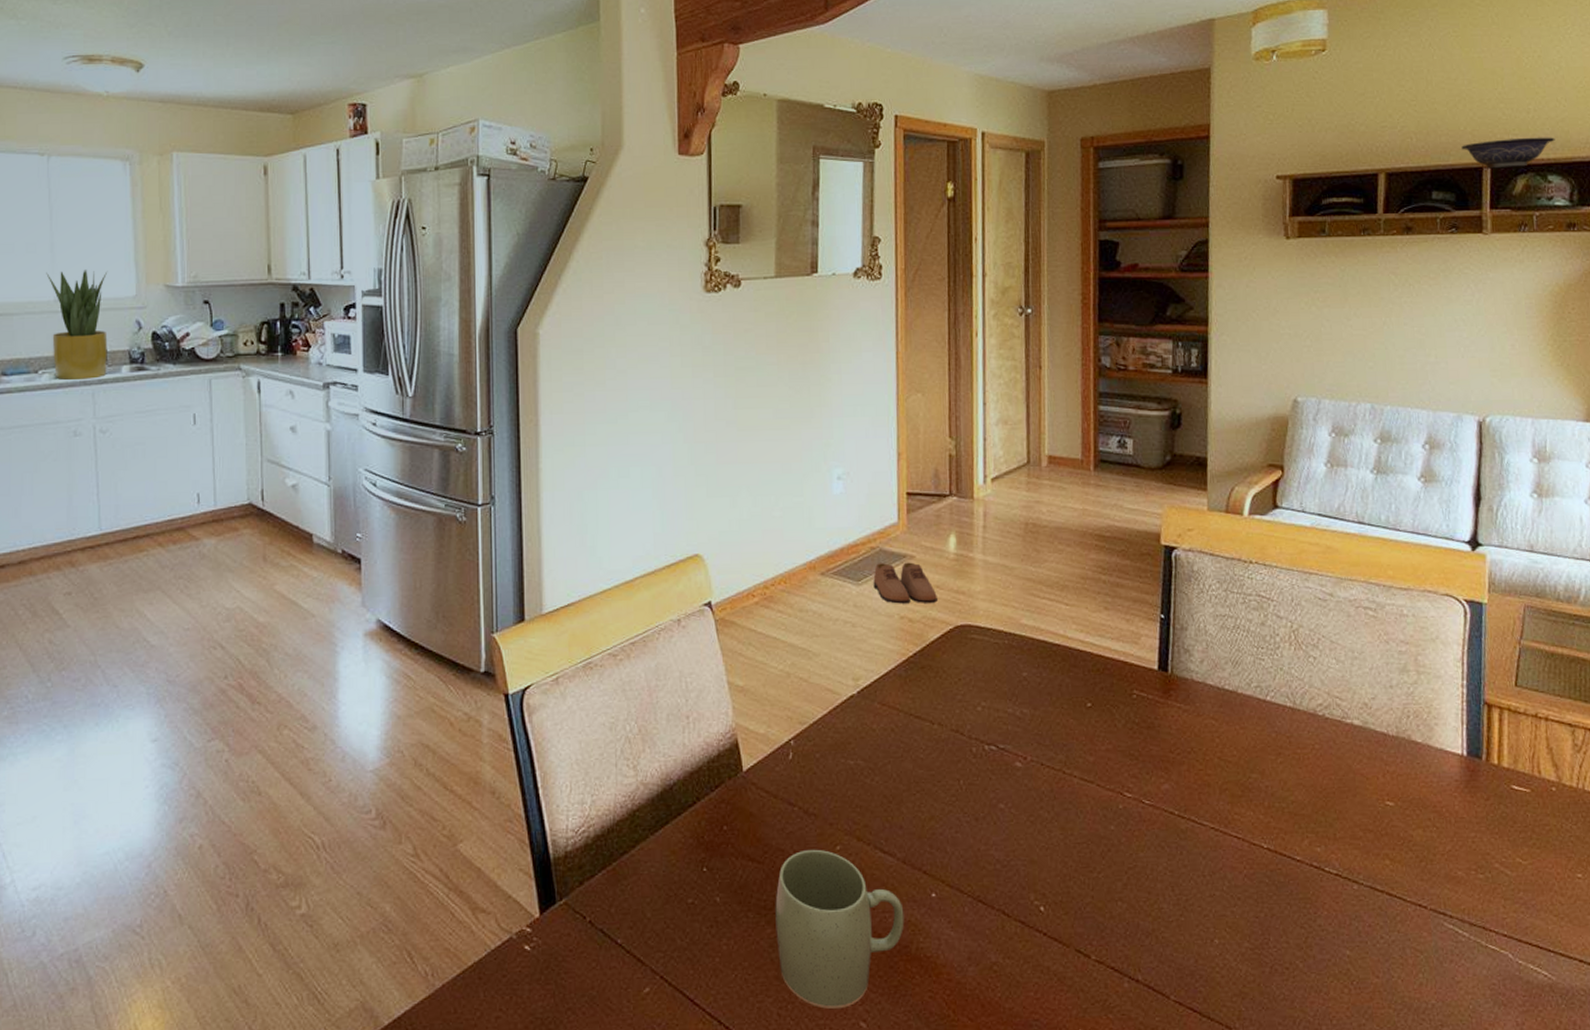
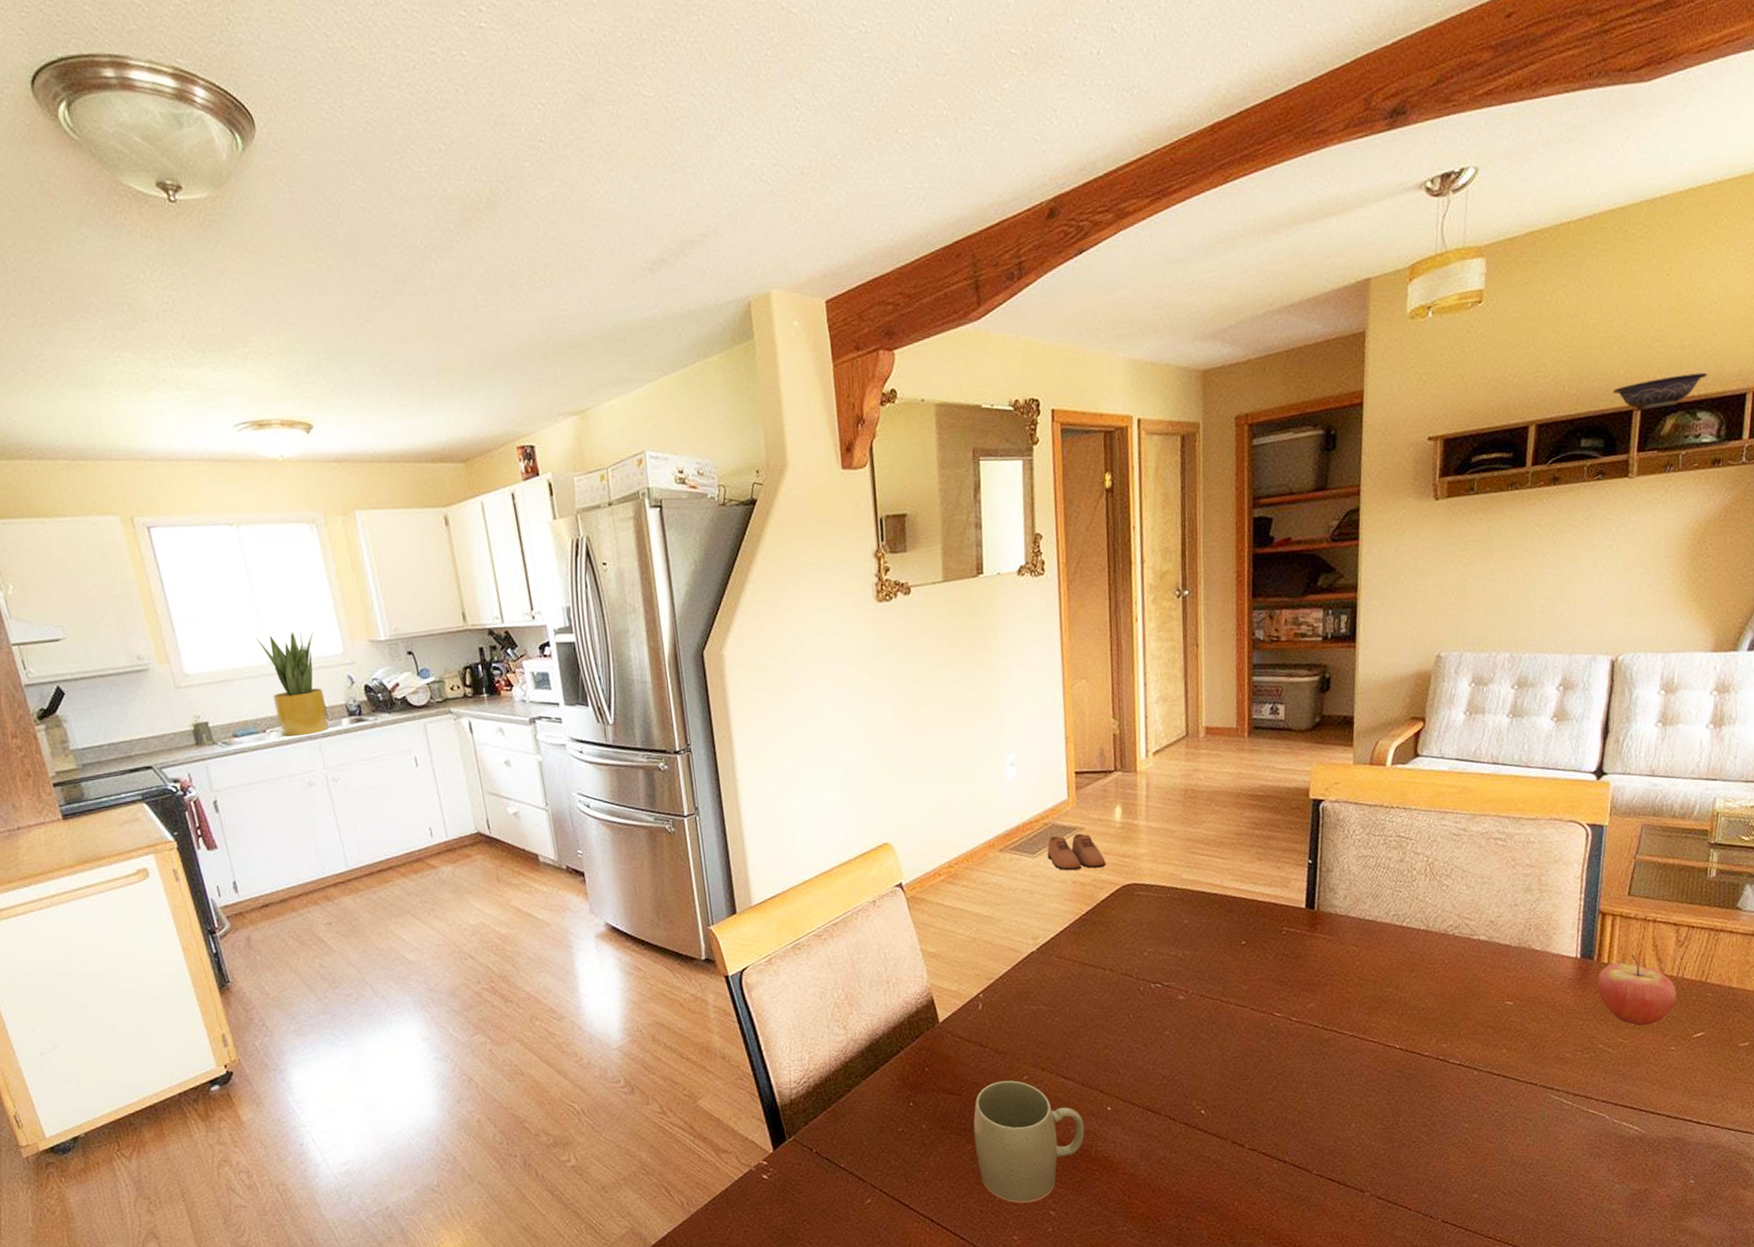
fruit: none [1487,757,1580,845] -> present [1597,955,1678,1026]

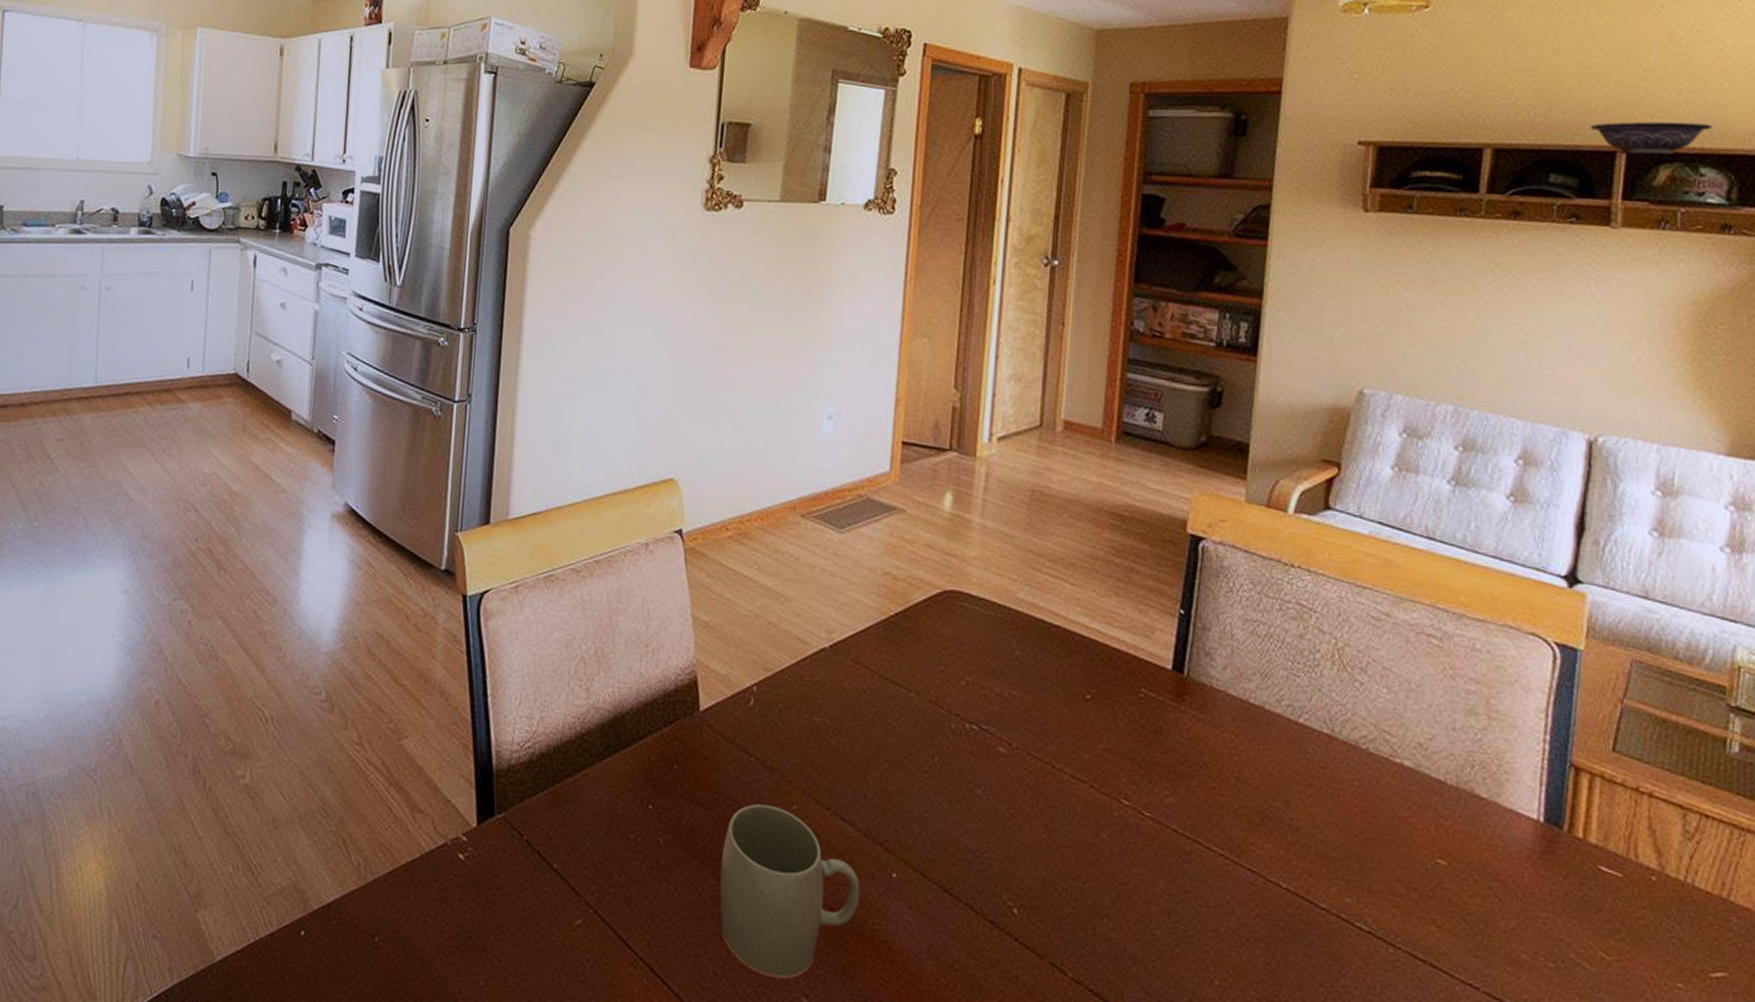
planter: present [256,631,330,737] -> none [70,132,128,238]
shoe: present [1047,833,1106,871] -> none [857,512,926,563]
fruit: present [1597,955,1678,1026] -> none [1568,835,1686,943]

